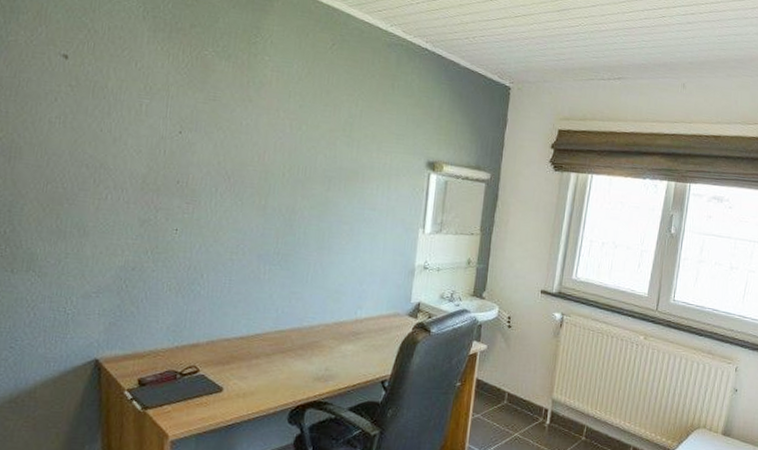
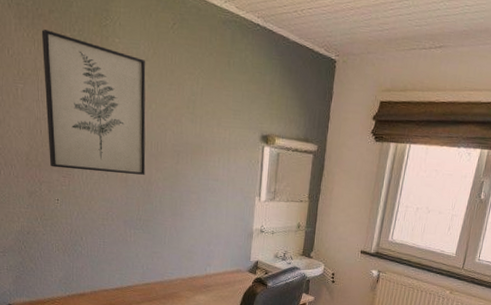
wall art: none [171,44,298,203] -> present [41,30,146,175]

